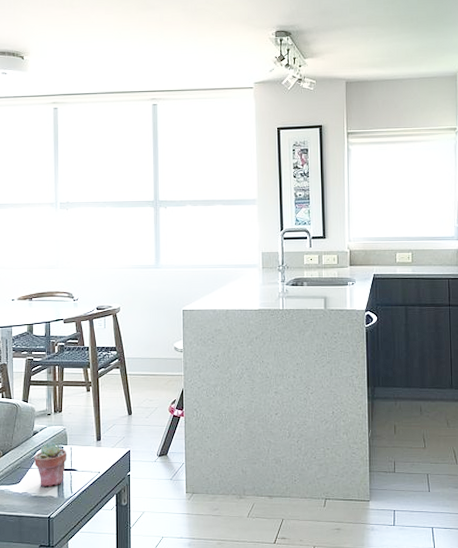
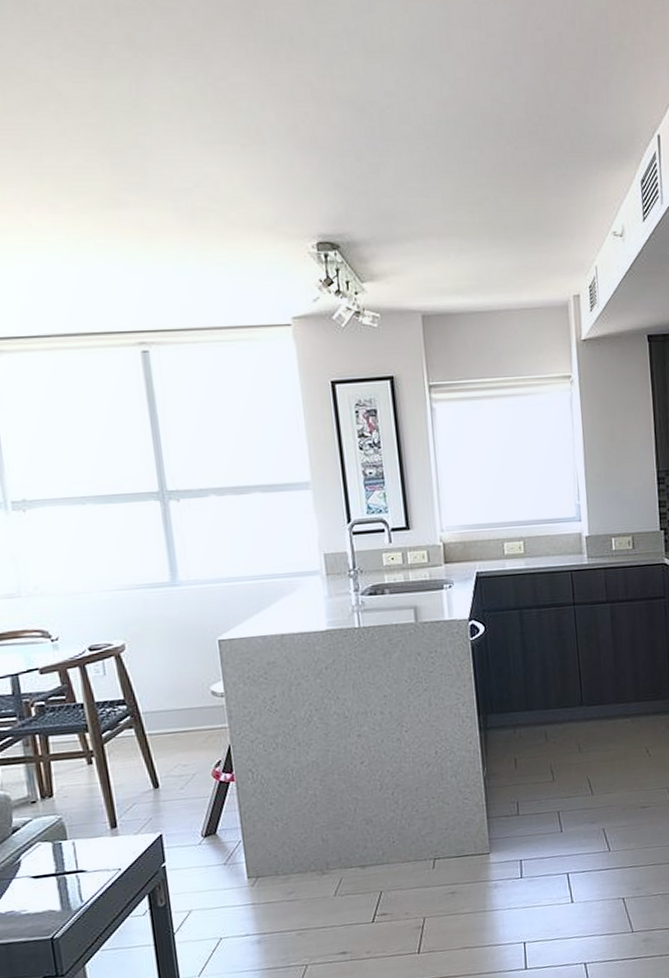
potted succulent: present [34,442,68,488] -> none [18,839,70,901]

